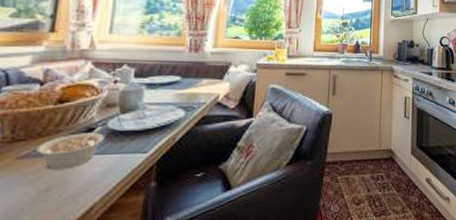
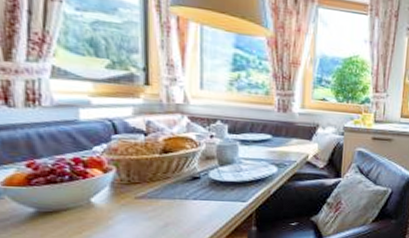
legume: present [36,126,104,170] -> none [151,176,207,210]

